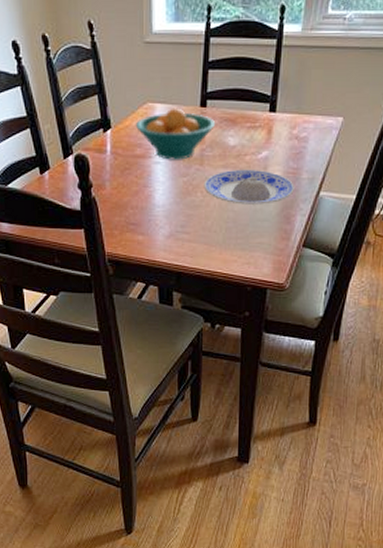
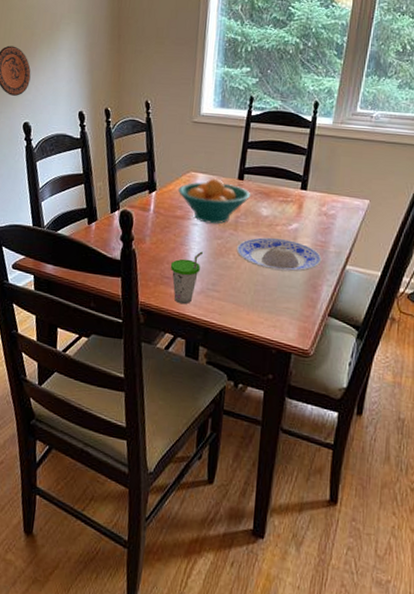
cup: none [135,192,168,251] -> present [170,251,203,305]

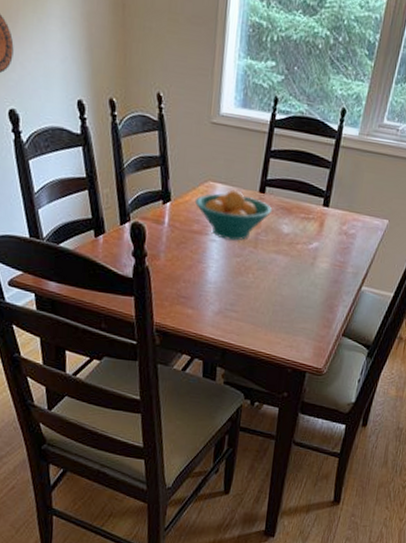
cup: present [170,251,203,305] -> none [187,269,221,325]
plate: present [236,237,322,272] -> none [255,256,340,293]

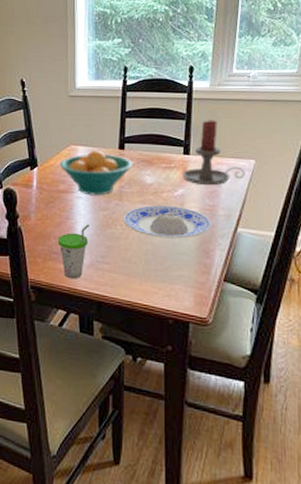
cup: none [187,269,221,325] -> present [57,224,89,279]
plate: none [255,256,340,293] -> present [123,205,212,239]
candle holder: none [319,172,378,242] -> present [182,120,246,186]

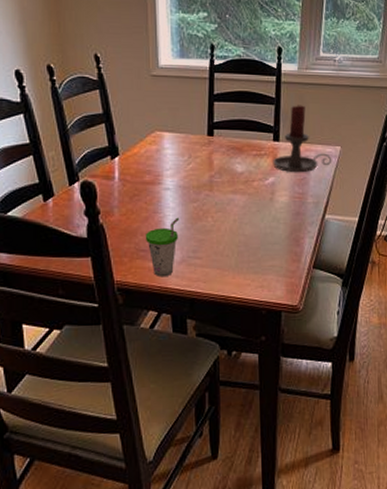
fruit bowl: present [59,150,134,196] -> none [143,136,223,186]
plate: present [123,205,212,239] -> none [214,194,301,229]

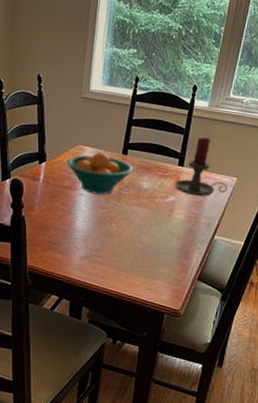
fruit bowl: none [143,136,223,186] -> present [66,152,134,195]
cup: present [145,217,179,278] -> none [57,219,88,269]

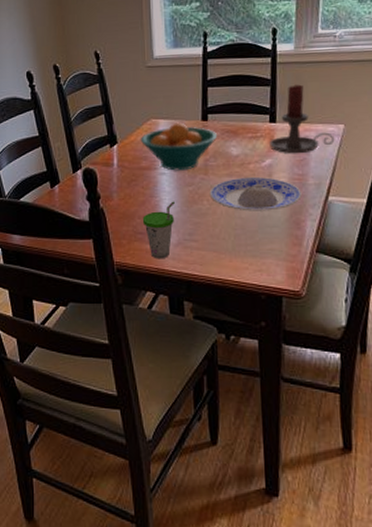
cup: none [57,219,88,269] -> present [142,201,175,259]
plate: none [118,208,194,241] -> present [209,176,302,211]

